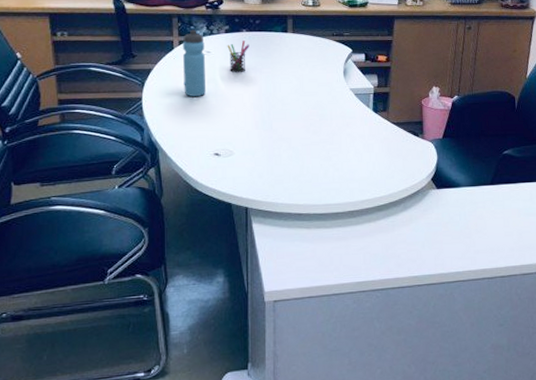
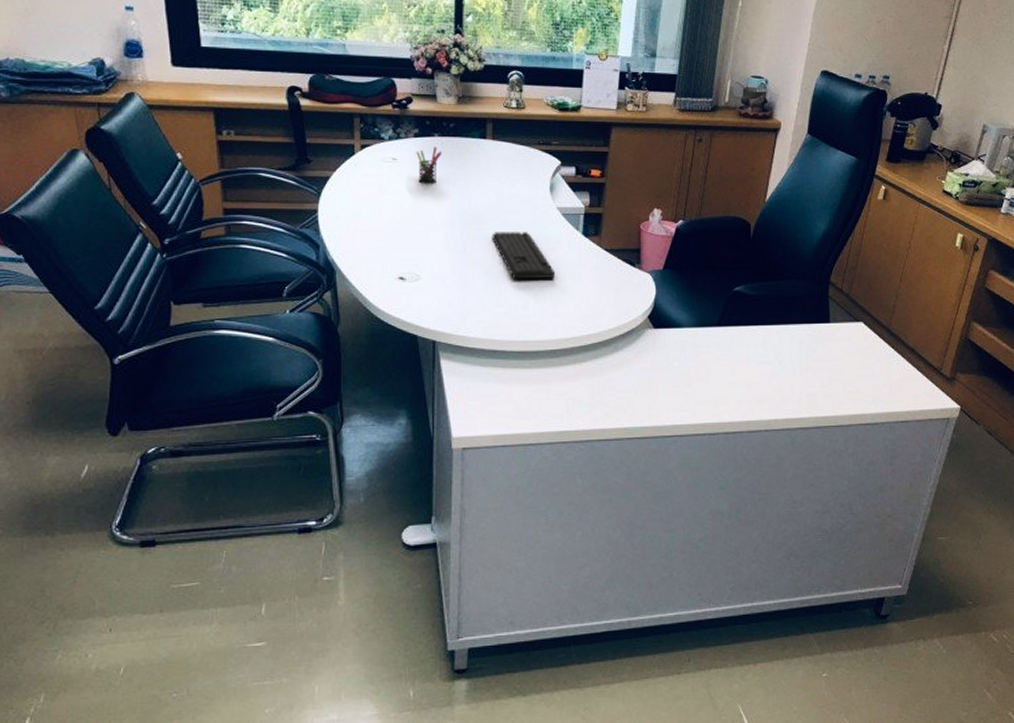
water bottle: present [183,29,205,96] -> none [365,132,390,210]
keyboard: none [294,110,351,152] -> present [492,232,556,279]

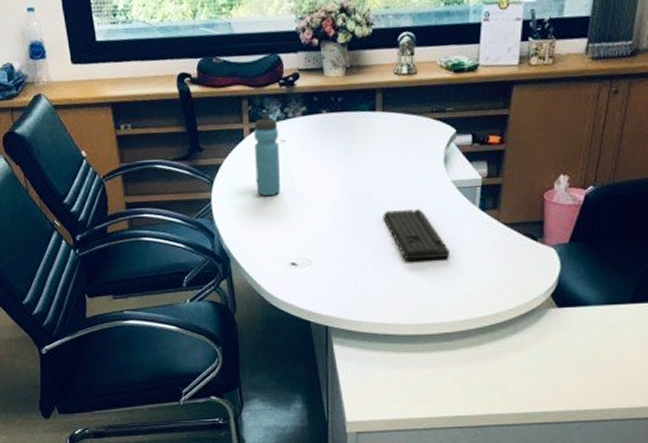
water bottle: none [365,132,390,210] -> present [254,113,280,196]
pen holder: present [416,146,442,185] -> none [304,123,330,166]

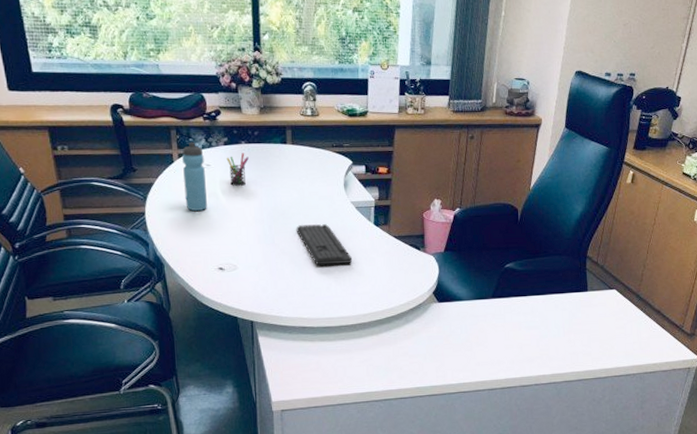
pen holder: none [304,123,330,166] -> present [226,152,249,187]

